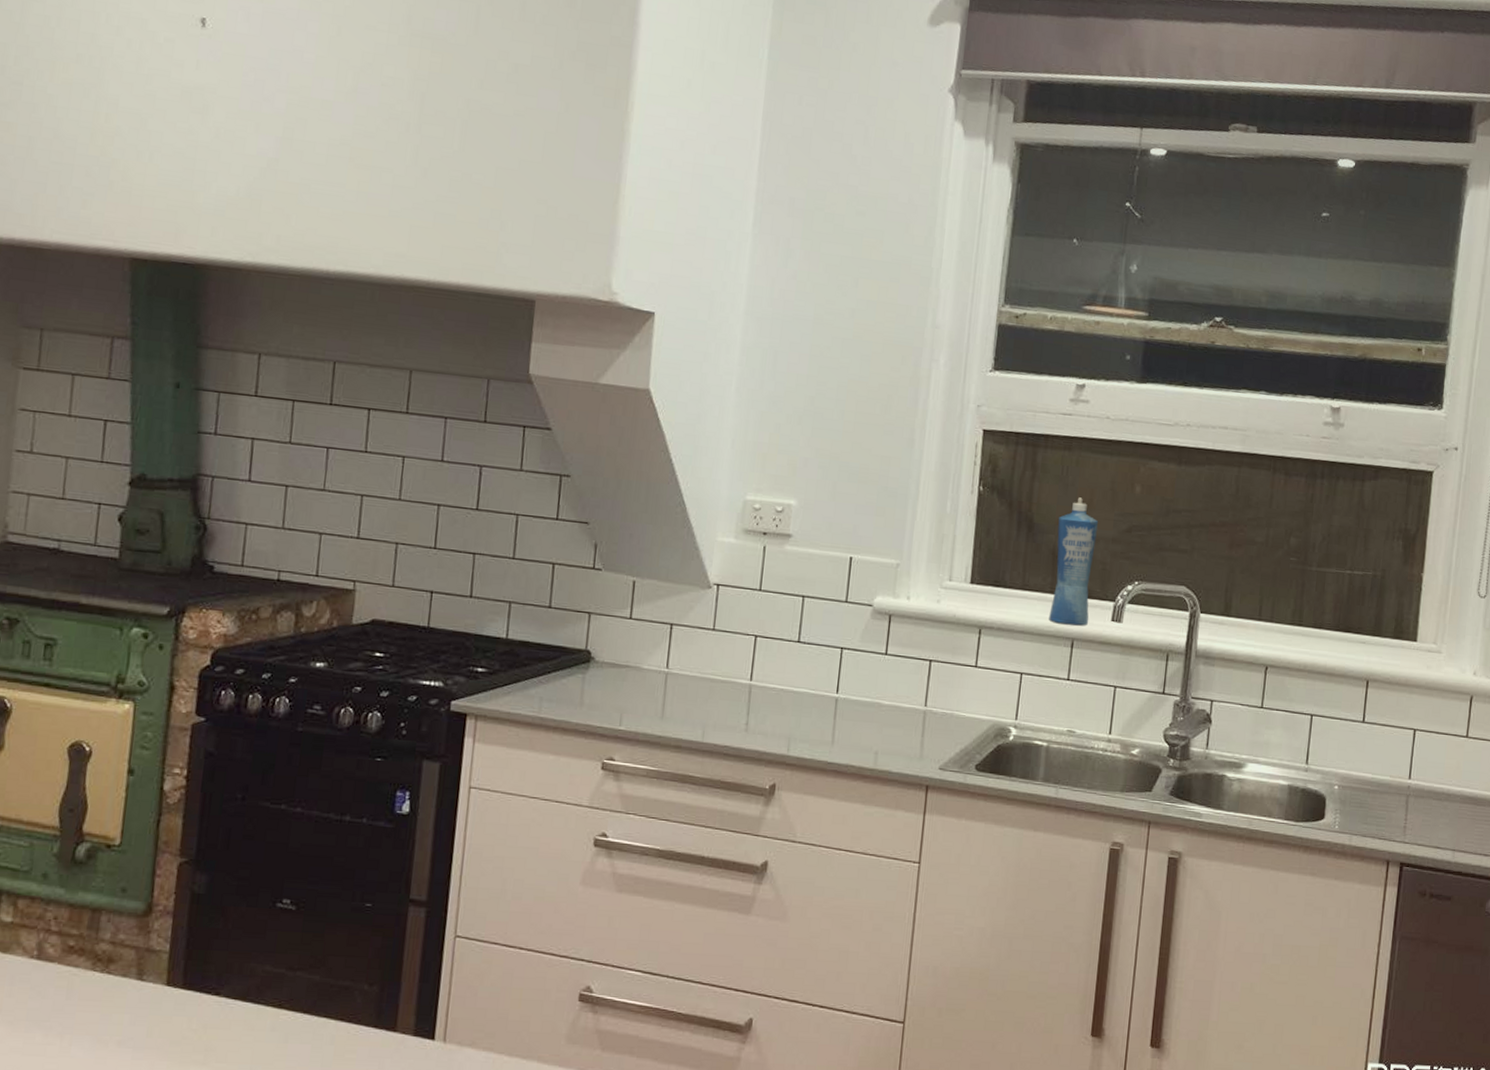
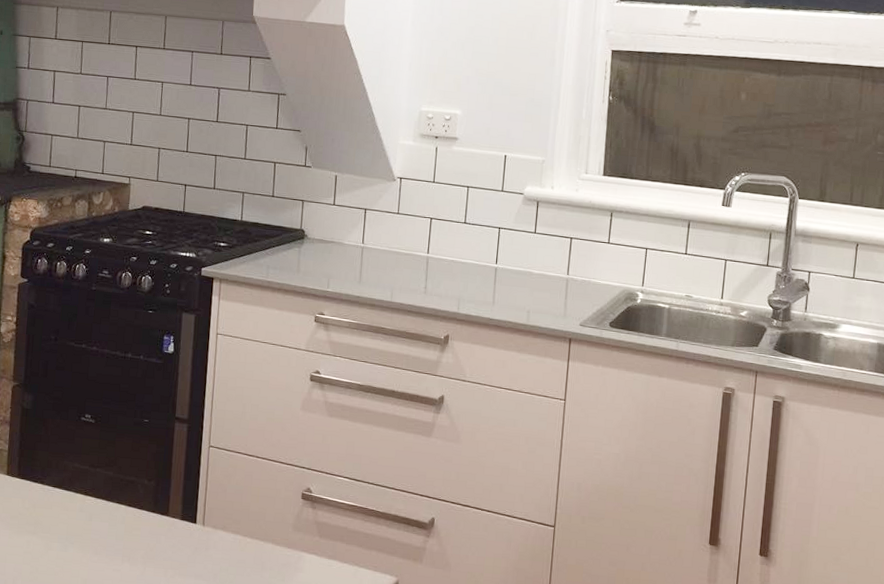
squeeze bottle: present [1049,497,1099,627] -> none [669,104,710,211]

